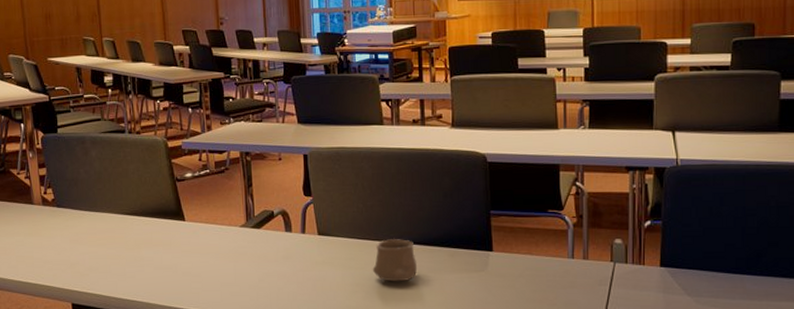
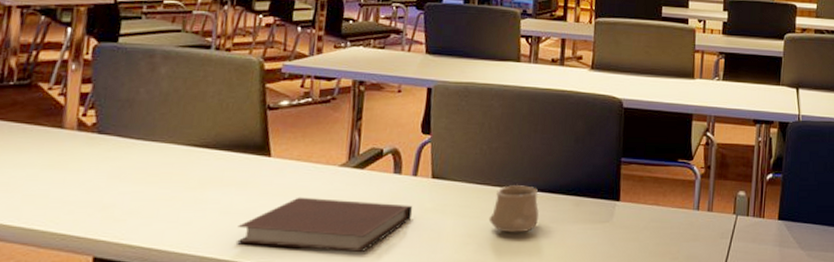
notebook: none [169,253,306,300] -> present [235,197,413,253]

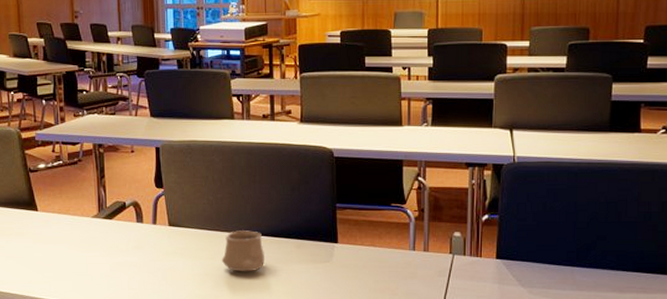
notebook: present [235,197,413,253] -> none [21,243,157,289]

